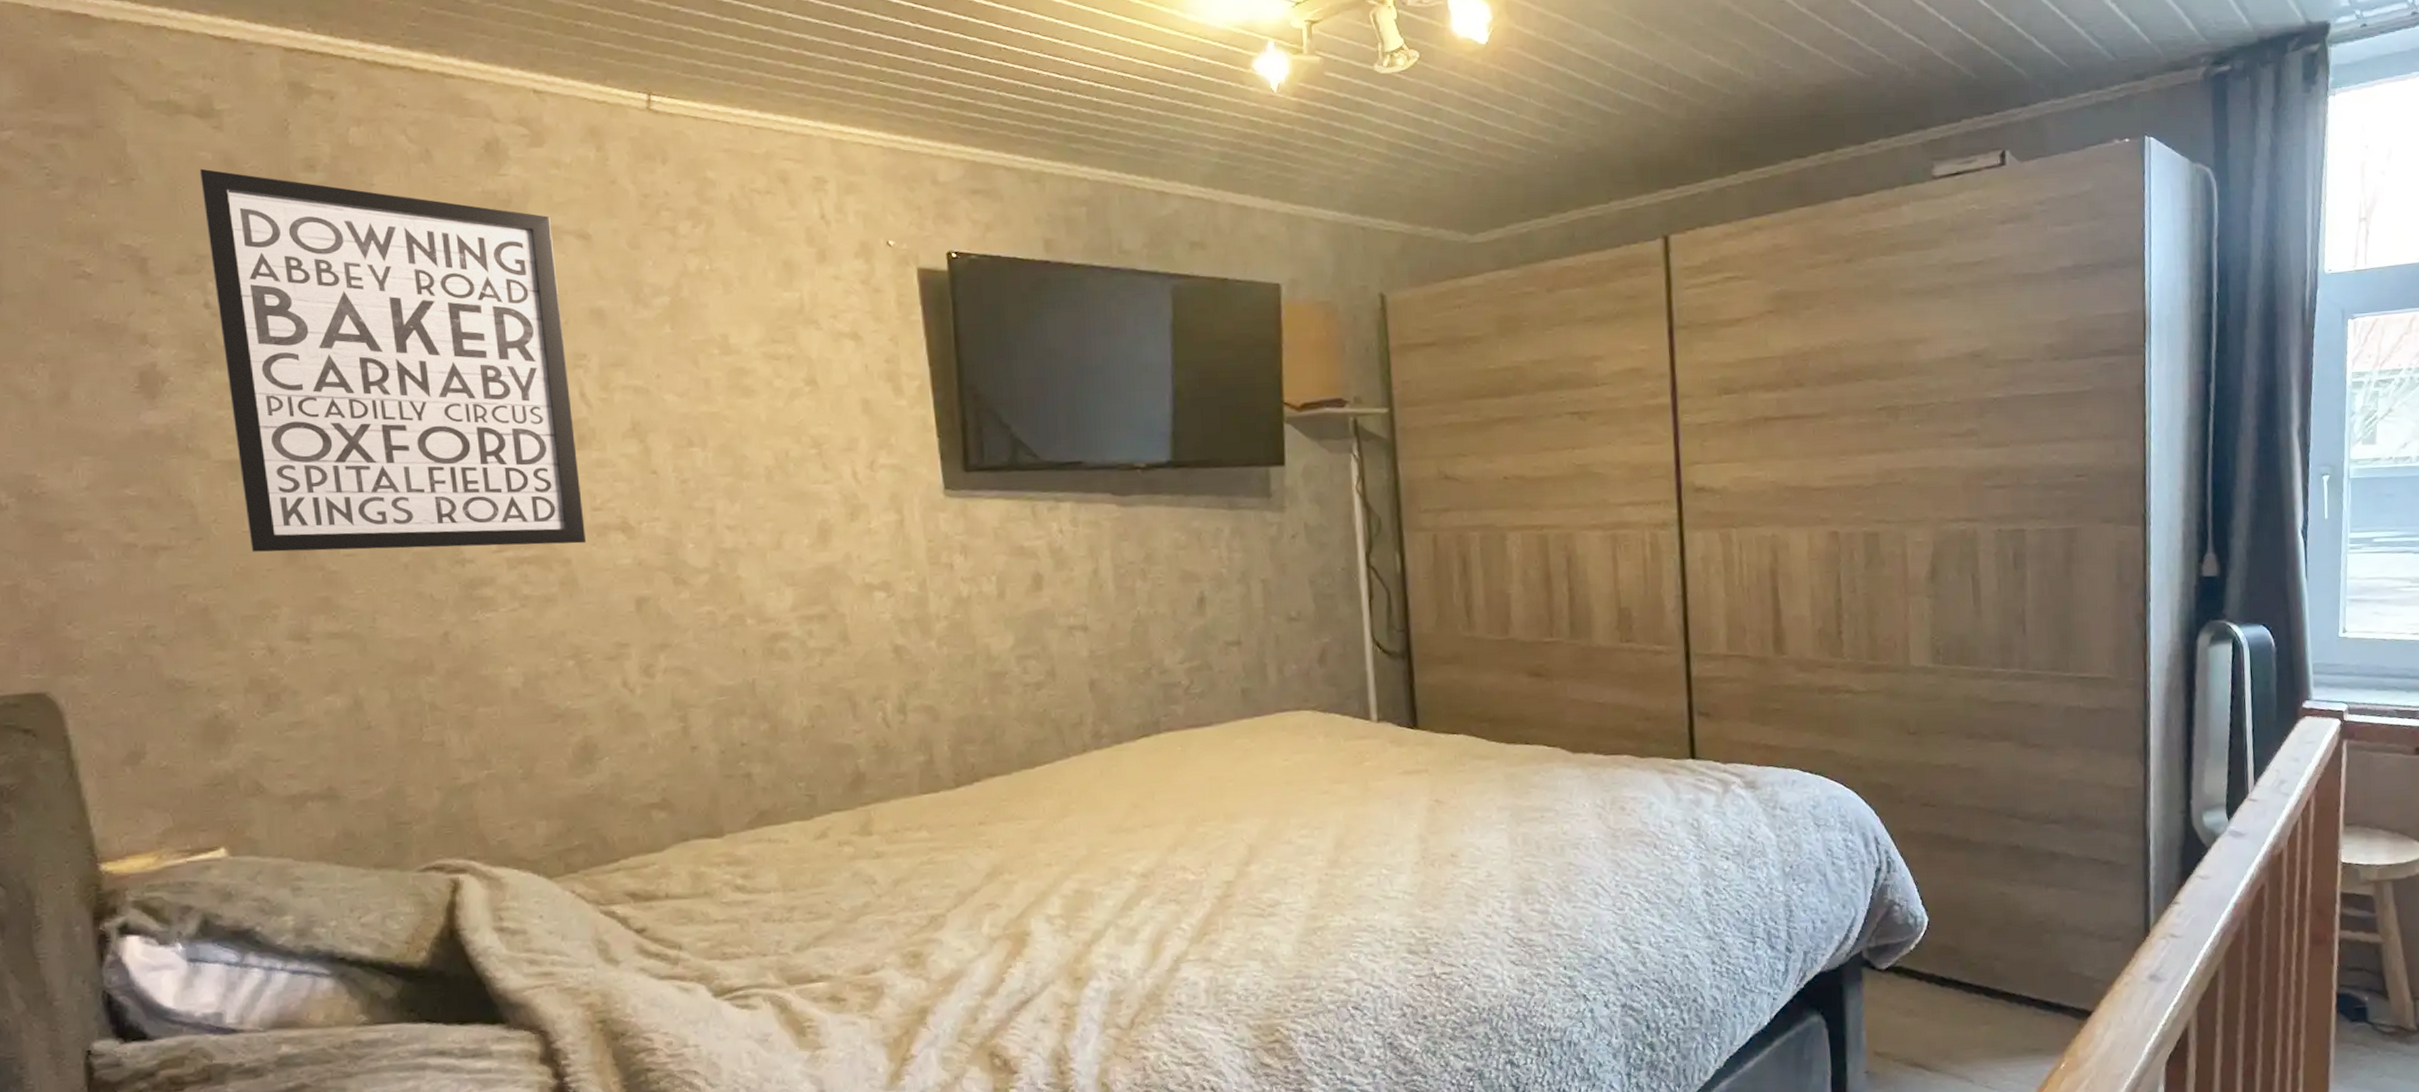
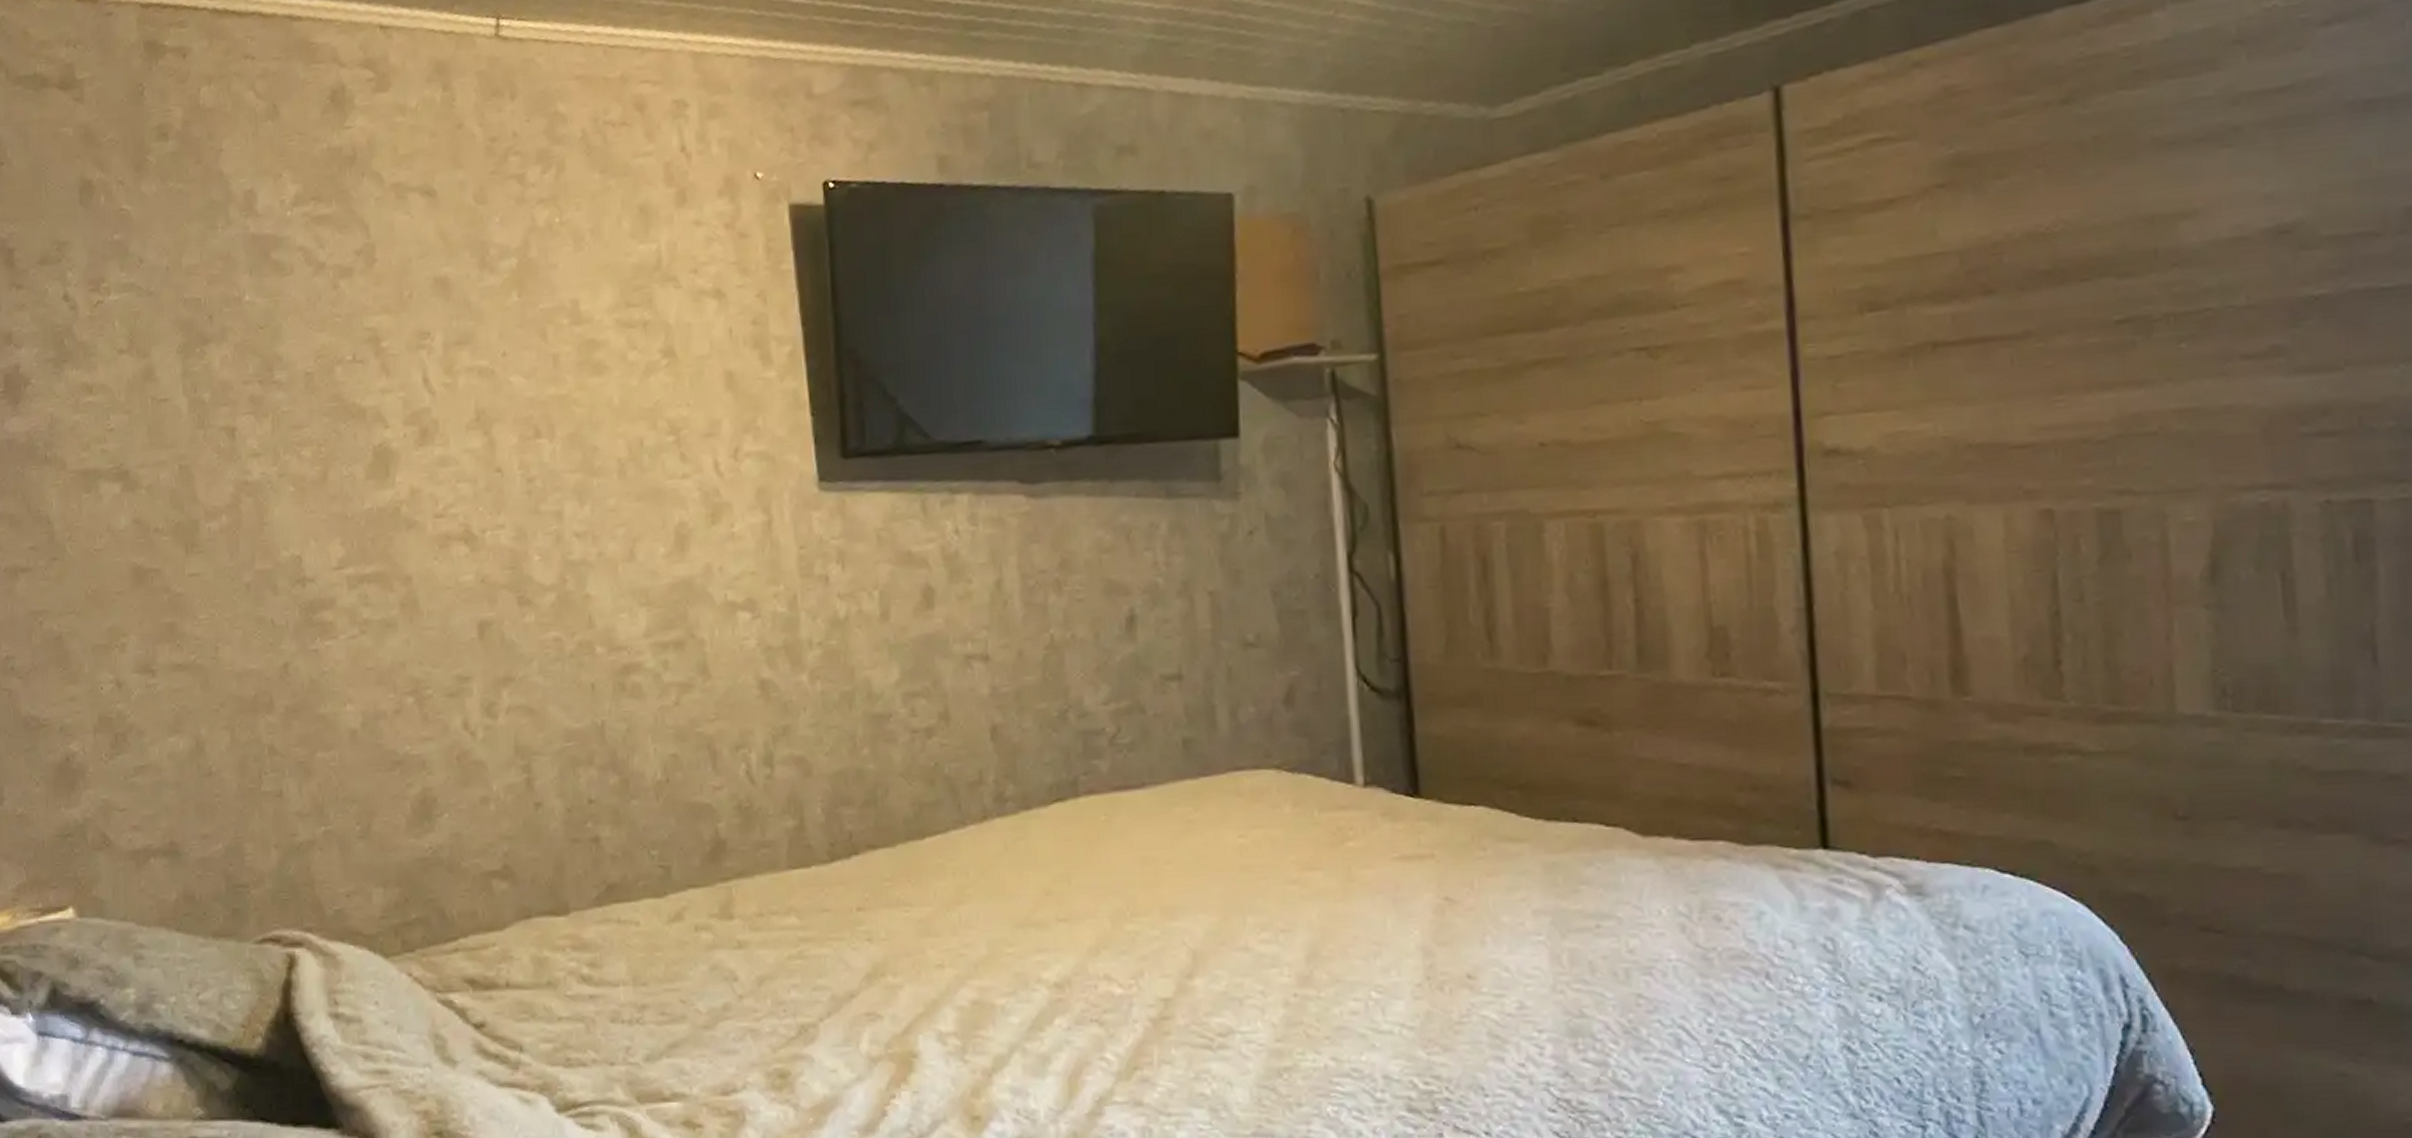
wall art: present [199,168,587,552] -> none [61,146,428,573]

